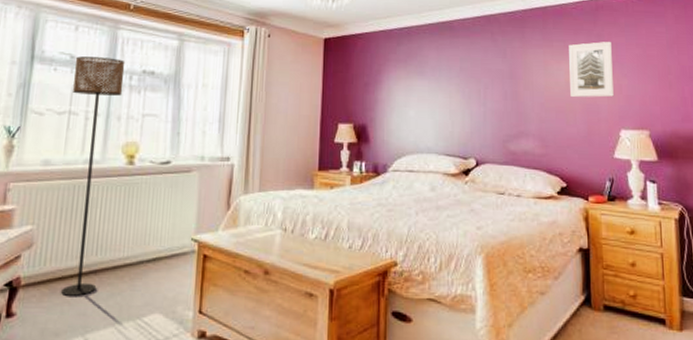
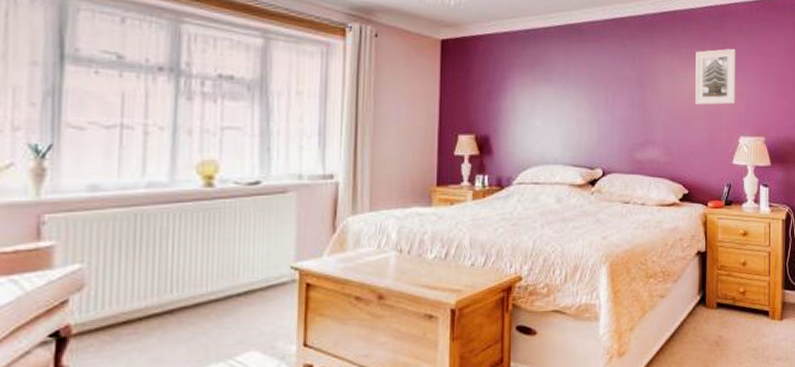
floor lamp: present [61,56,125,296] -> none [124,56,194,342]

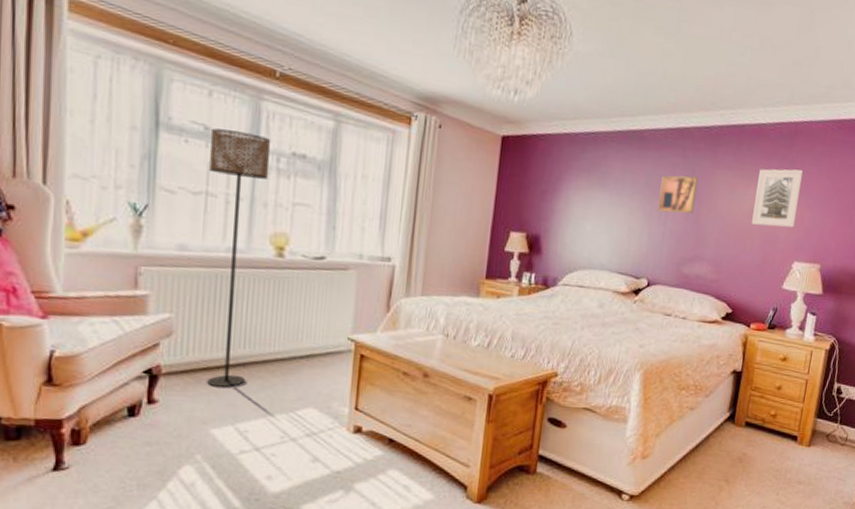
floor lamp: none [124,56,194,342] -> present [207,128,271,387]
wall art: none [604,63,639,101] -> present [657,175,699,214]

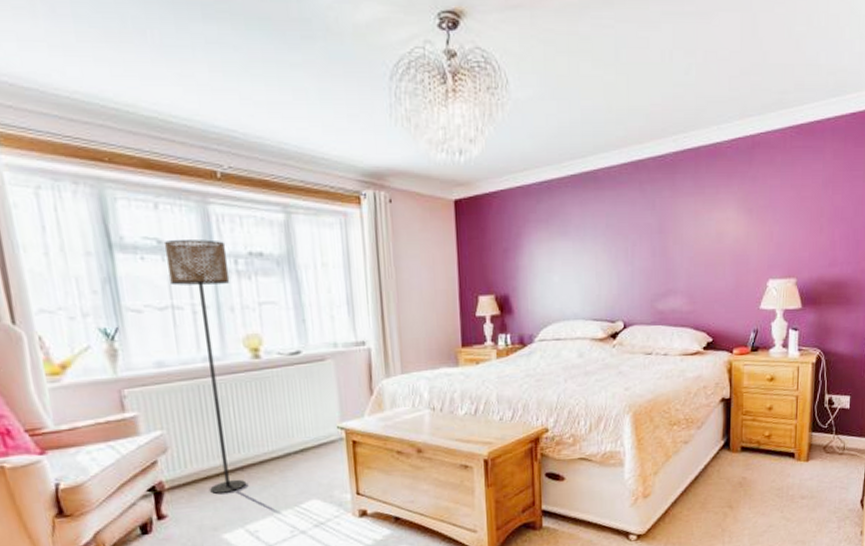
wall art: present [657,175,699,214] -> none [622,209,660,251]
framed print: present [752,169,804,228] -> none [721,183,767,249]

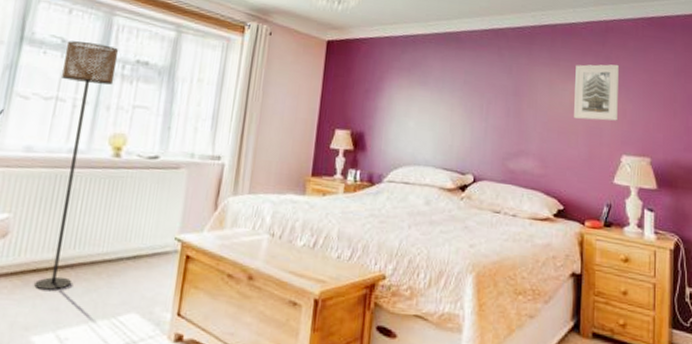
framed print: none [721,183,767,249] -> present [574,64,620,121]

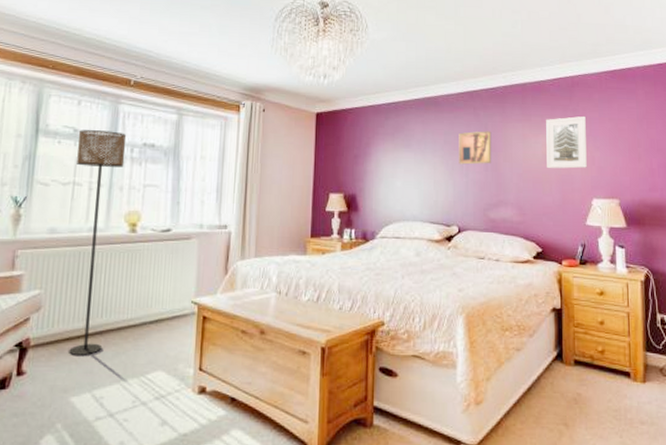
wall art: none [478,73,516,110] -> present [459,131,492,165]

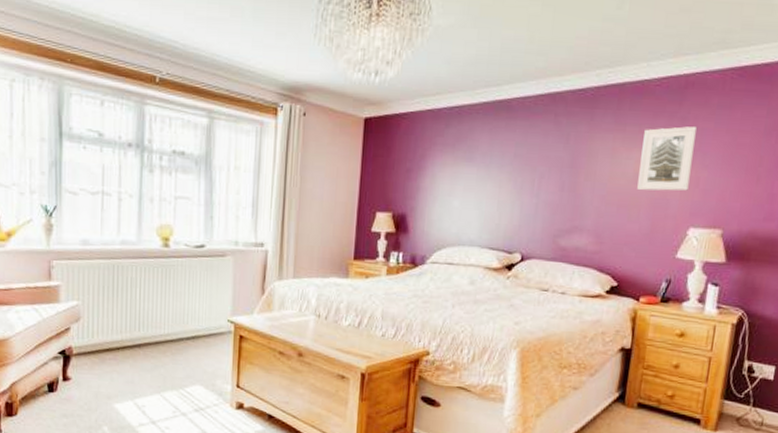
floor lamp: present [69,130,127,355] -> none [103,134,154,366]
wall art: present [459,131,492,165] -> none [529,143,574,183]

